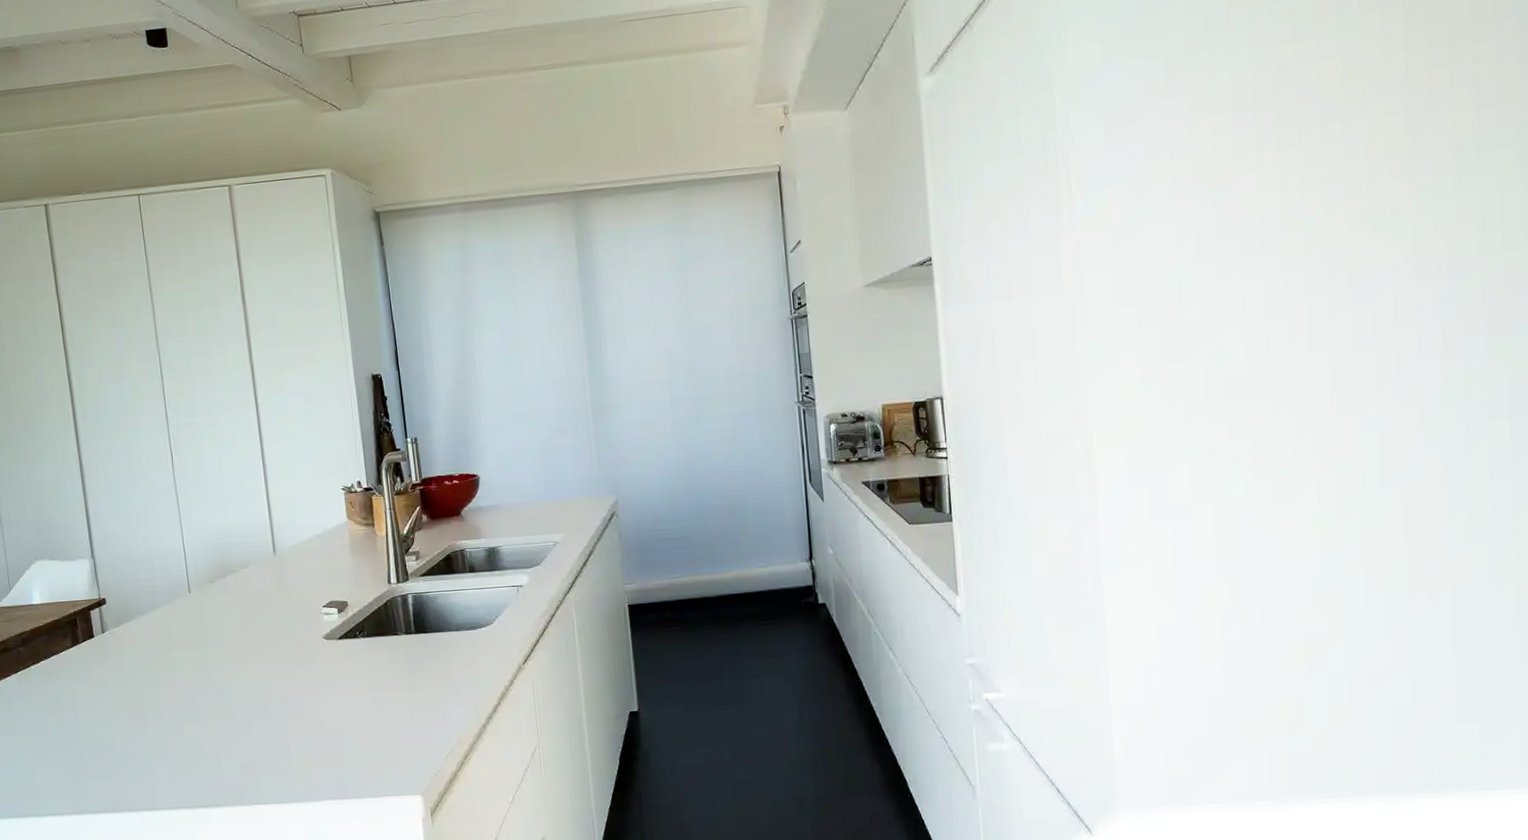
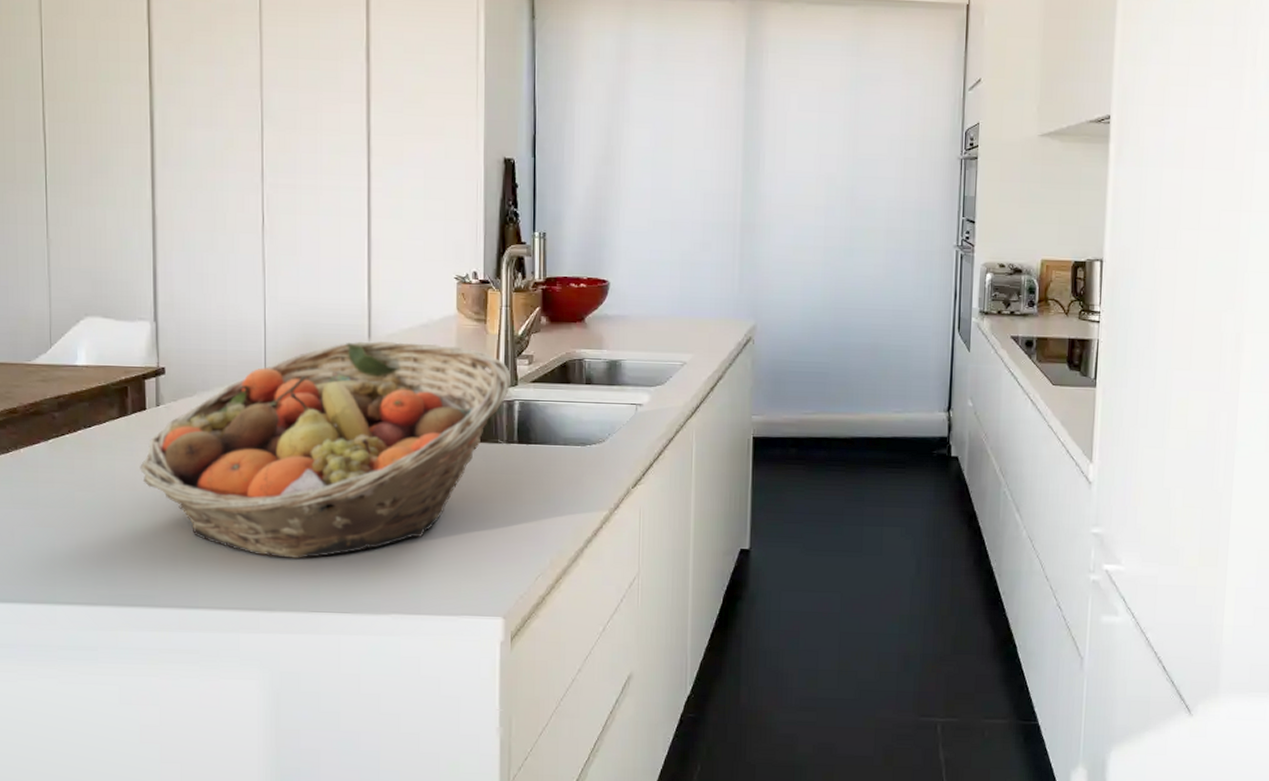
fruit basket: none [94,551,403,759] -> present [140,340,512,559]

